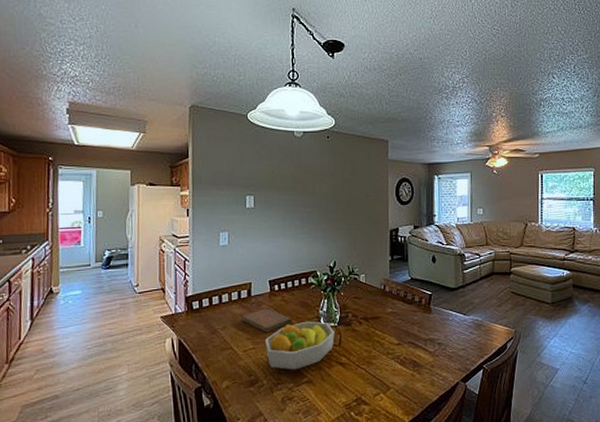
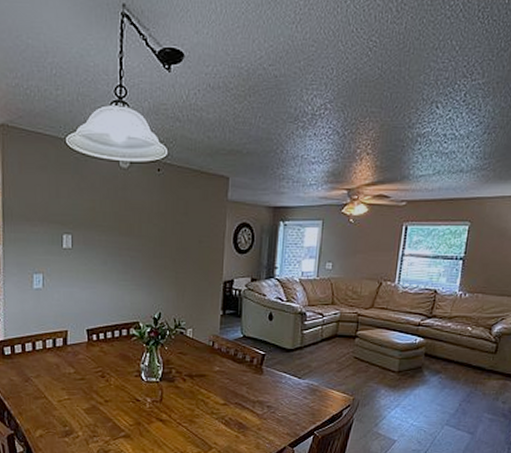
notebook: present [242,308,293,333] -> none [56,358,111,384]
fruit bowl: present [265,321,335,370] -> none [82,374,156,424]

